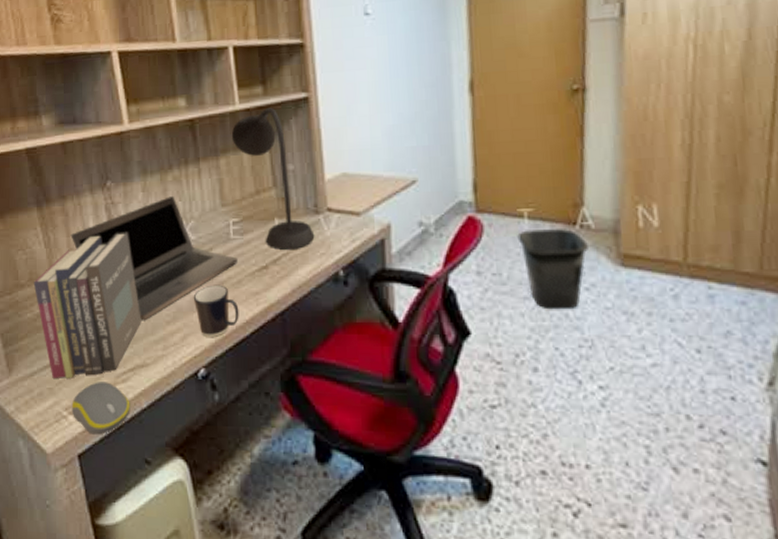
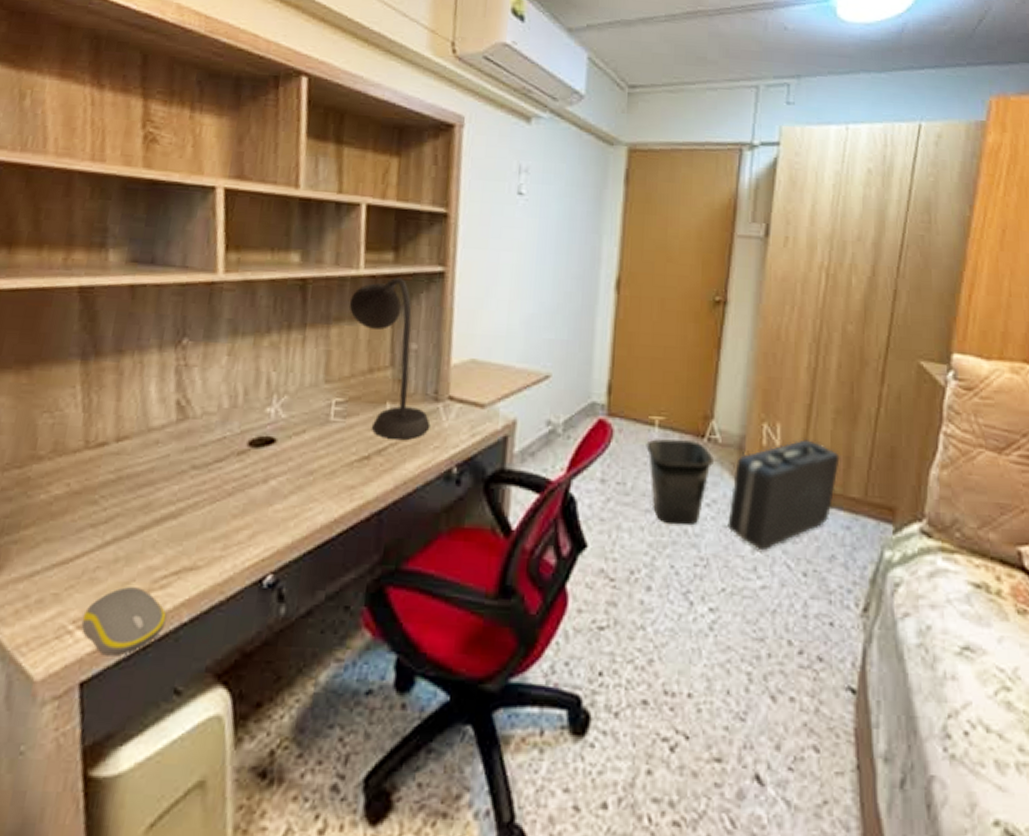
books: present [33,232,142,379] -> none [56,401,201,582]
laptop: present [70,195,238,320] -> none [121,363,335,511]
mug: present [193,284,239,337] -> none [271,473,328,537]
suitcase: none [609,218,728,329] -> present [727,439,840,550]

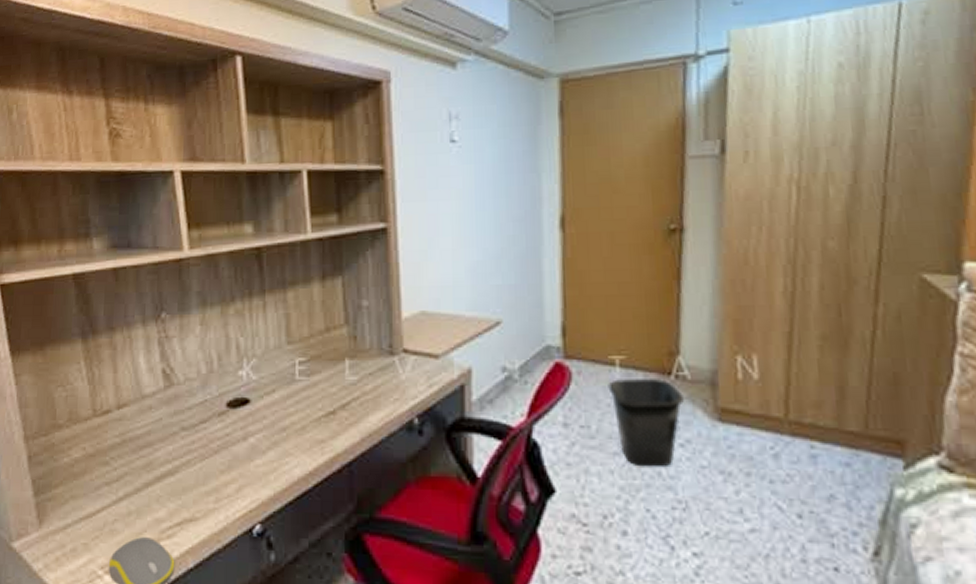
desk lamp: present [350,277,431,441] -> none [302,237,388,395]
suitcase: present [727,439,840,550] -> none [705,370,831,491]

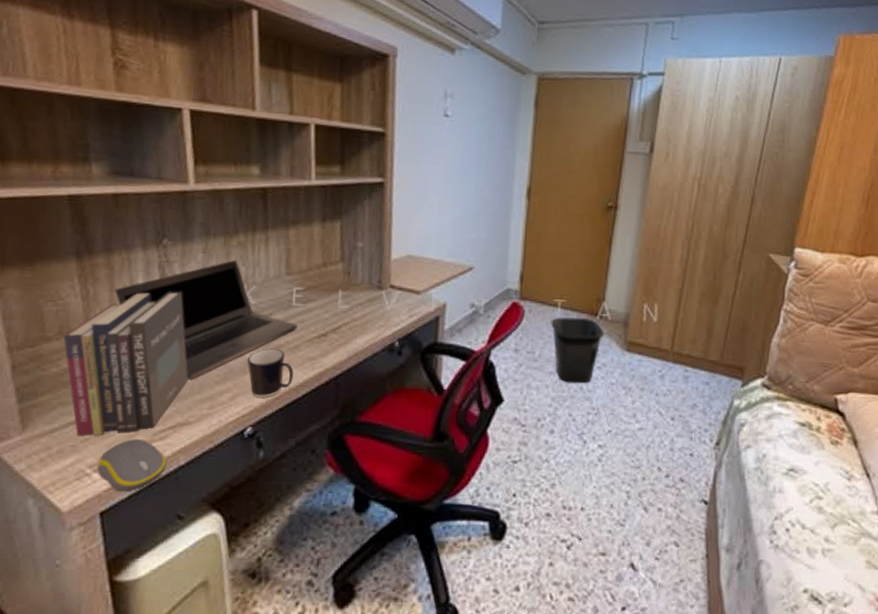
books: none [73,369,193,533] -> present [63,291,188,436]
laptop: none [117,330,302,468] -> present [114,259,297,379]
mug: none [251,430,302,489] -> present [247,348,294,398]

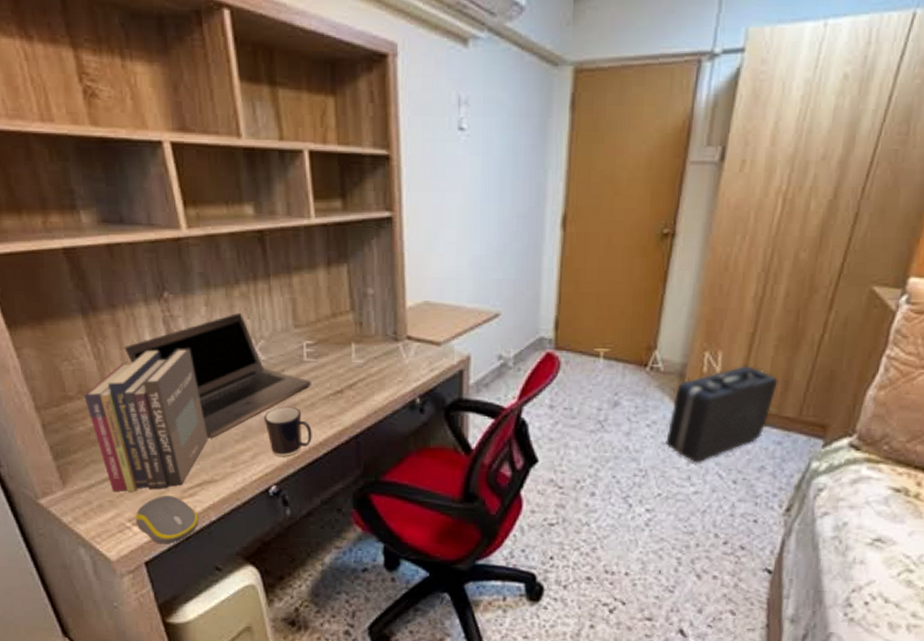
waste bin: present [550,317,605,383] -> none [591,369,656,443]
suitcase: none [614,316,703,401] -> present [666,366,778,462]

